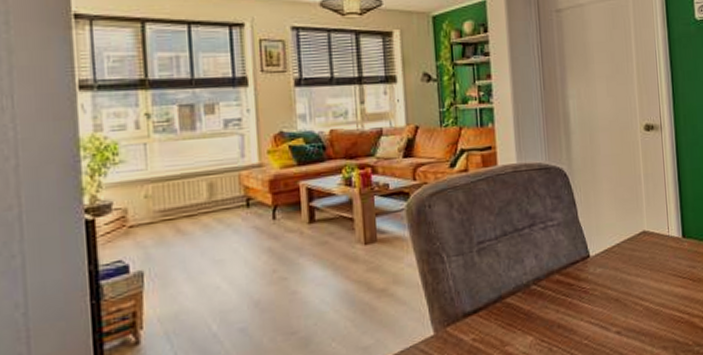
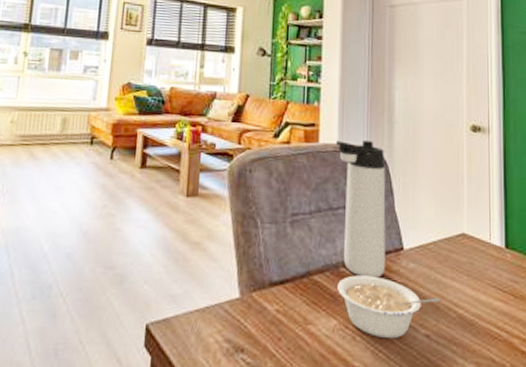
thermos bottle: none [514,155,574,291] -> present [335,140,386,278]
legume: none [530,287,628,344] -> present [338,275,441,339]

